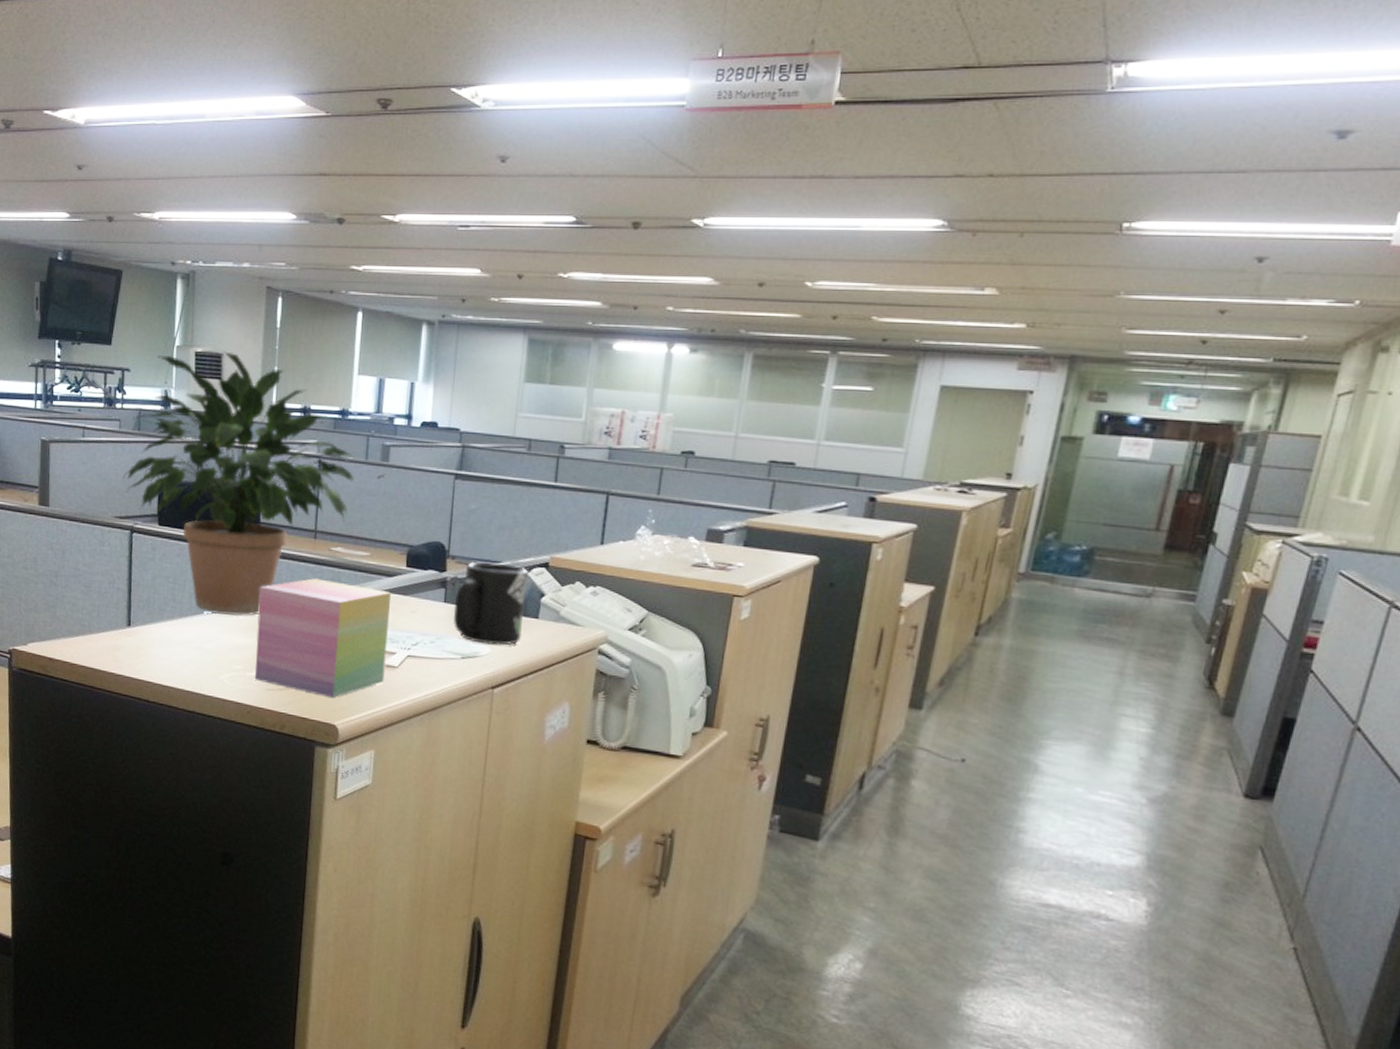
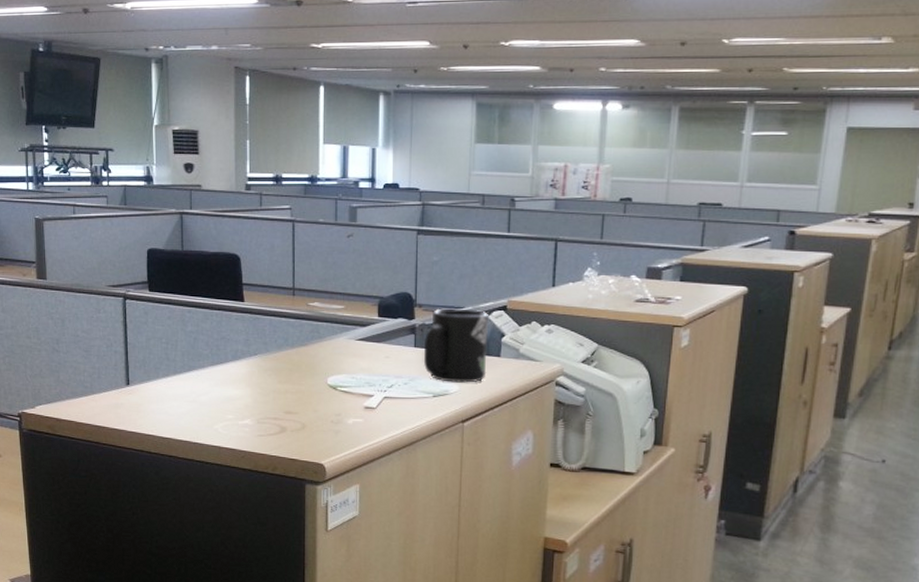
potted plant: present [121,351,355,617] -> none [112,128,326,371]
sticky notes: present [254,578,391,699] -> none [246,332,365,440]

